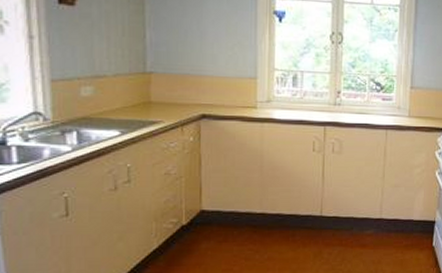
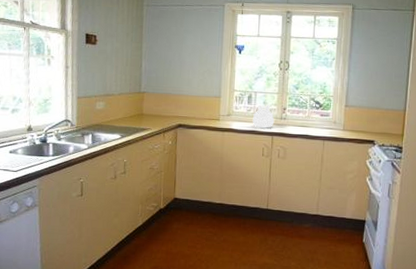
kettle: none [299,87,327,117] -> present [252,104,275,128]

